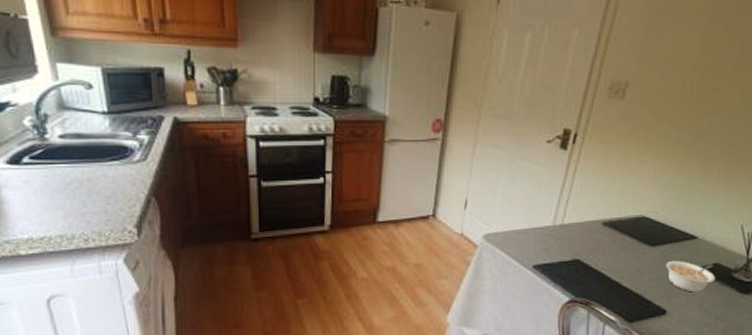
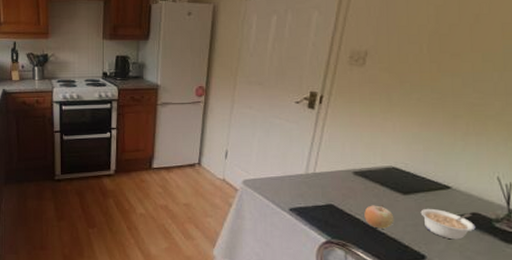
fruit: none [610,257,640,284] -> present [364,204,394,229]

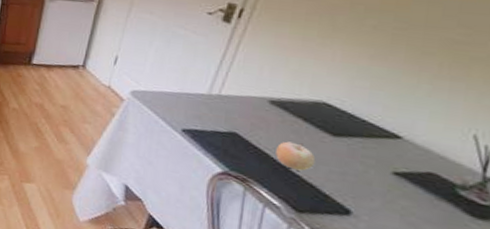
legume: present [420,208,476,240] -> none [352,156,430,201]

